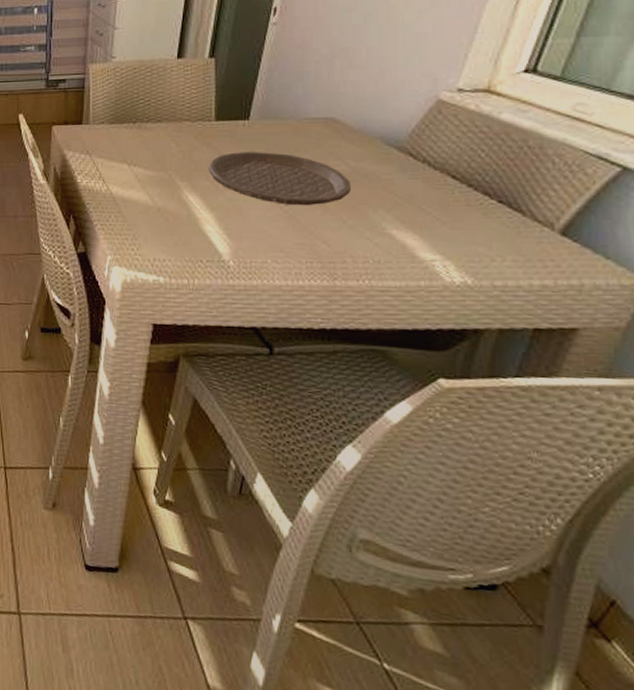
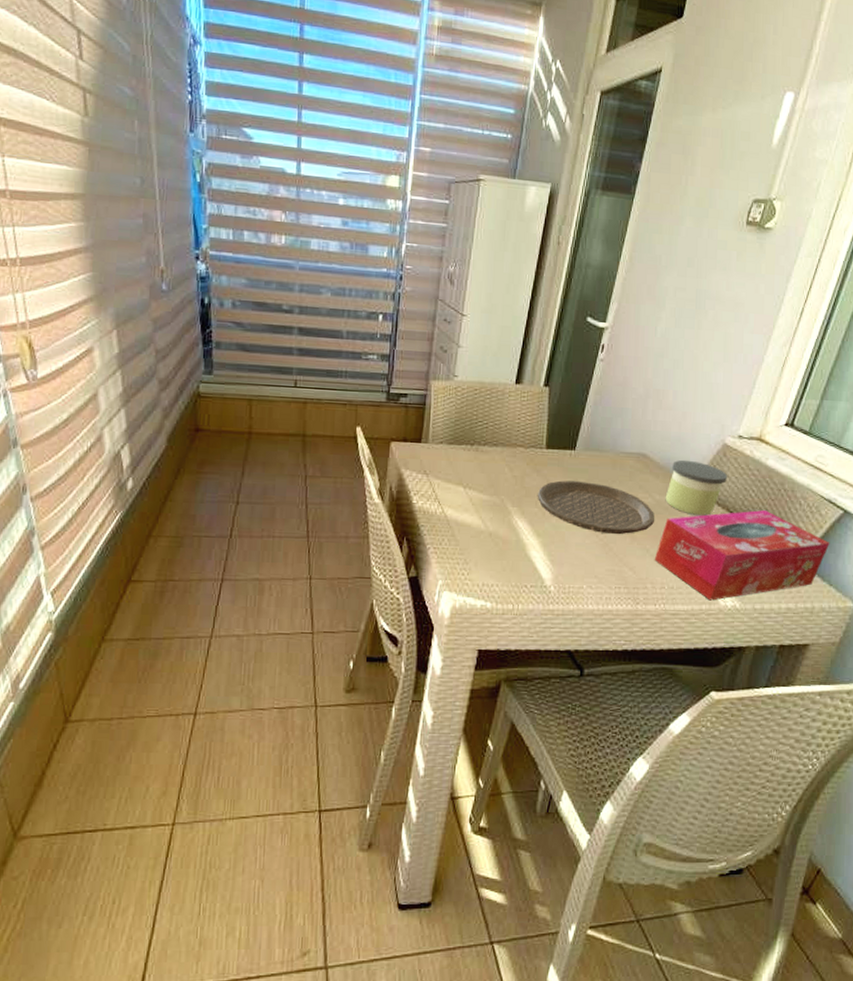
tissue box: none [353,171,603,276] -> present [654,509,830,601]
candle: none [363,121,446,181] -> present [665,460,728,516]

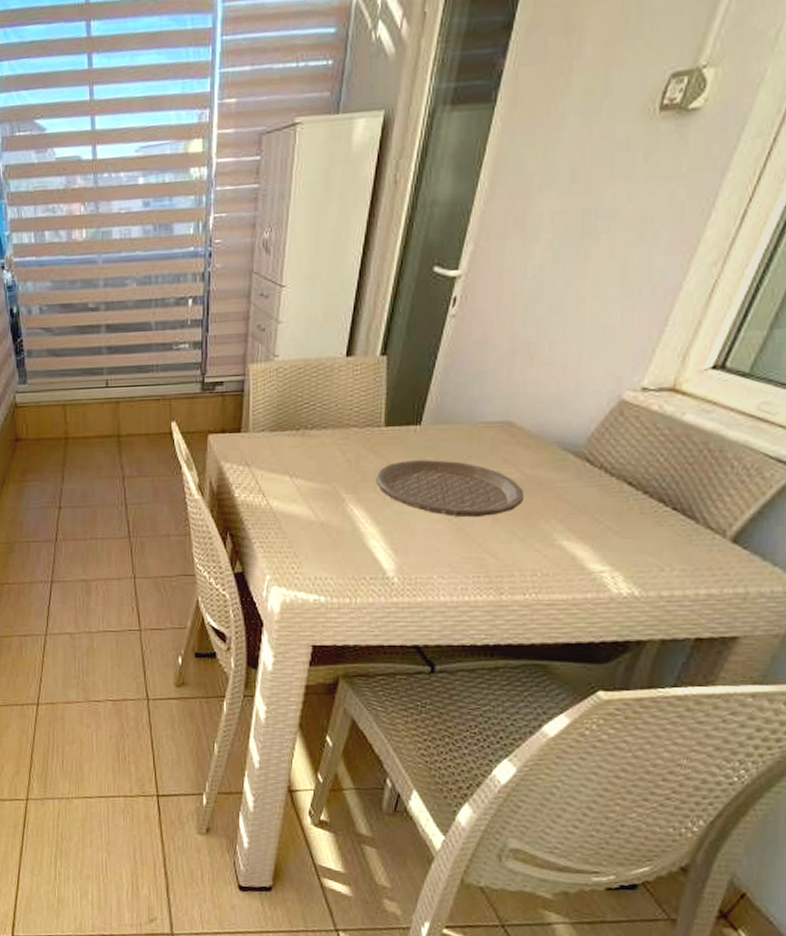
tissue box: present [654,509,830,601] -> none [523,476,777,588]
candle: present [665,460,728,516] -> none [538,424,626,489]

